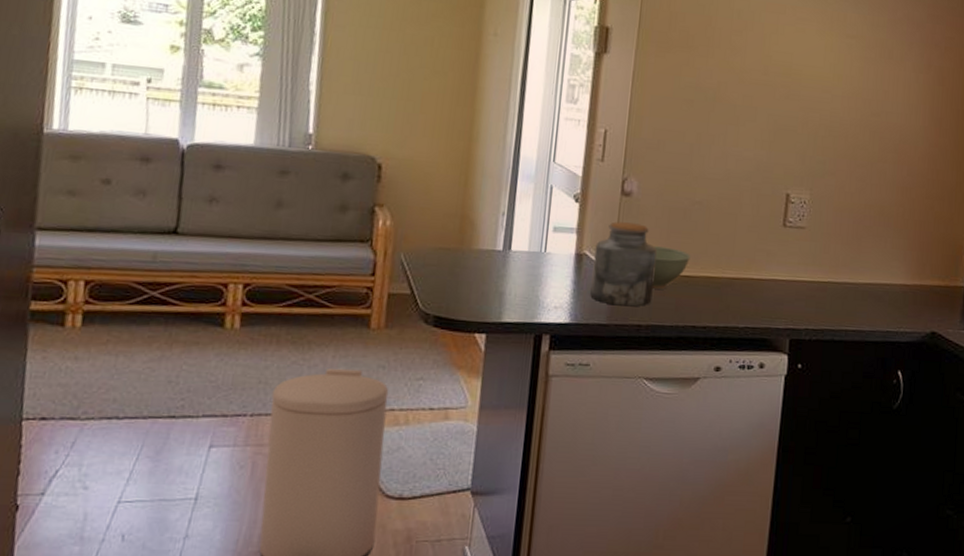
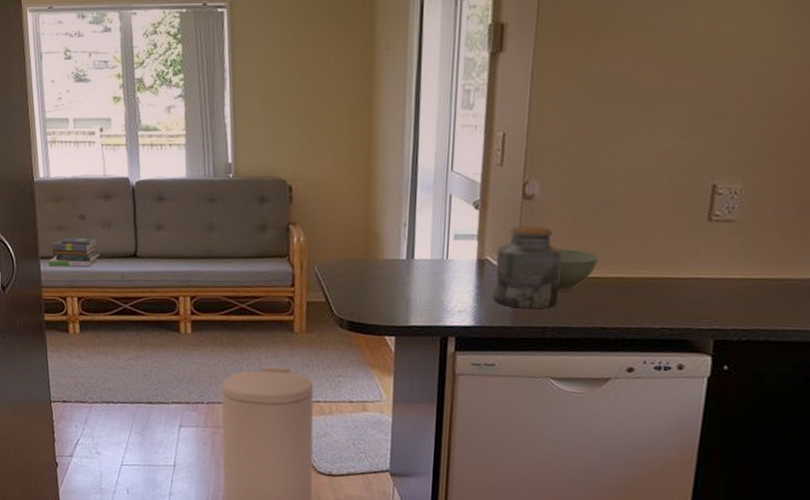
books: none [47,204,126,244] -> present [48,237,100,267]

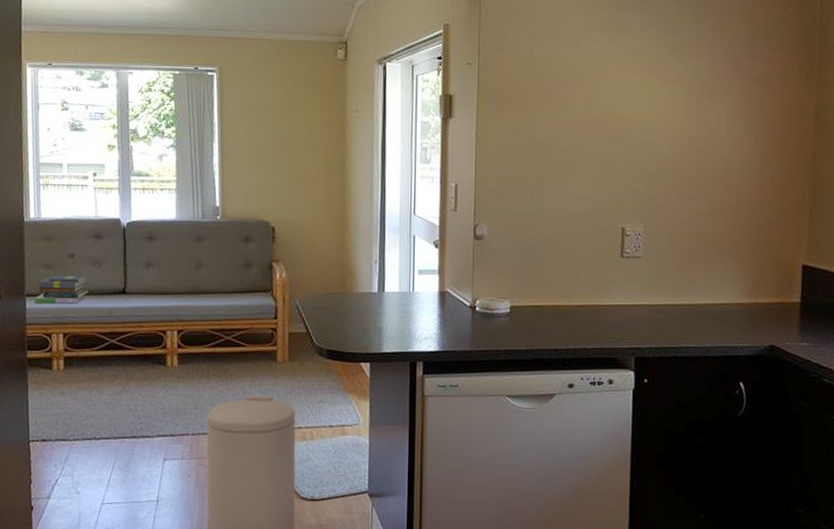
jar: present [492,226,563,310] -> none [453,262,510,335]
bowl: present [557,249,599,292] -> none [506,281,539,318]

